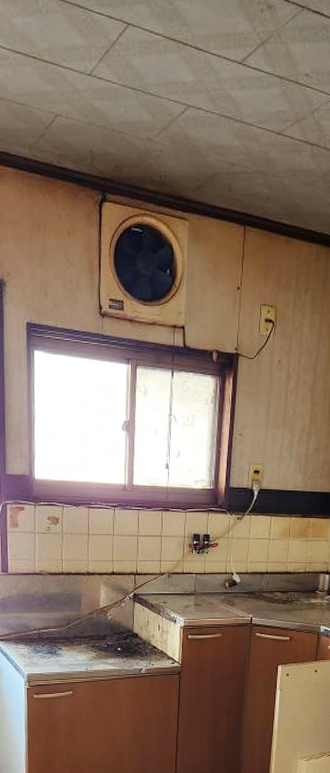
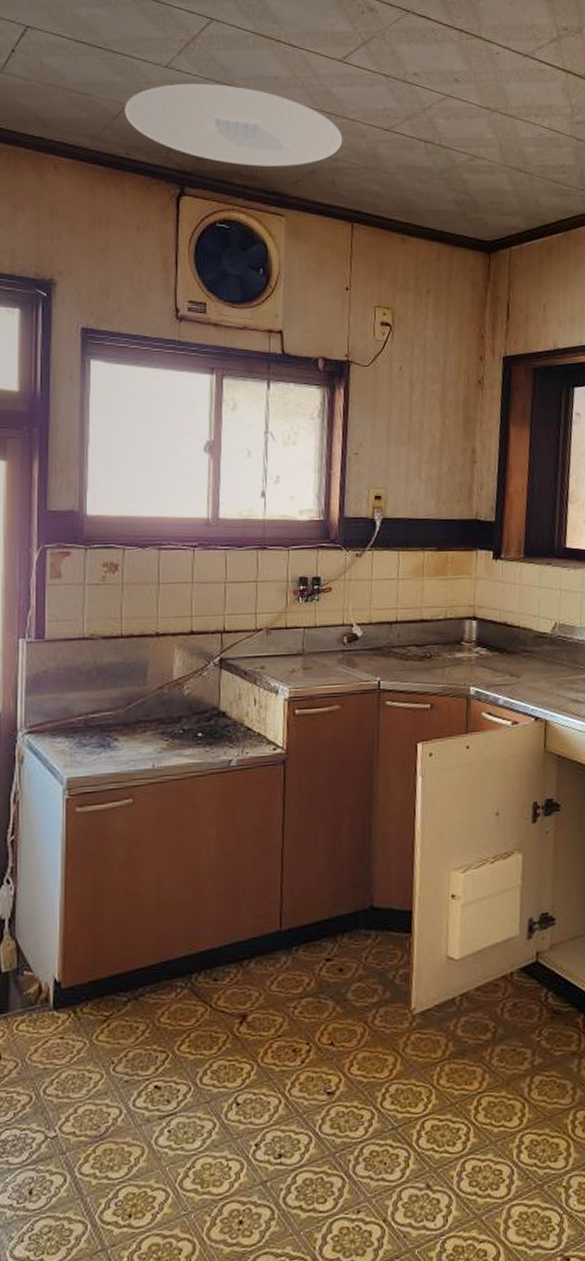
ceiling light: none [56,90,240,173] -> present [125,83,343,167]

